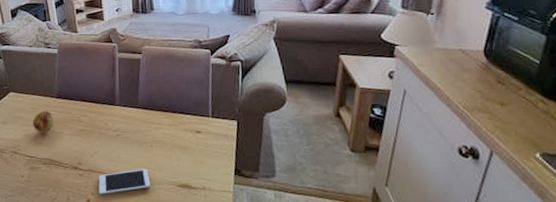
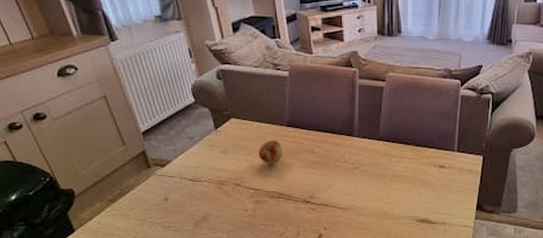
cell phone: present [98,169,151,196] -> none [332,203,389,230]

